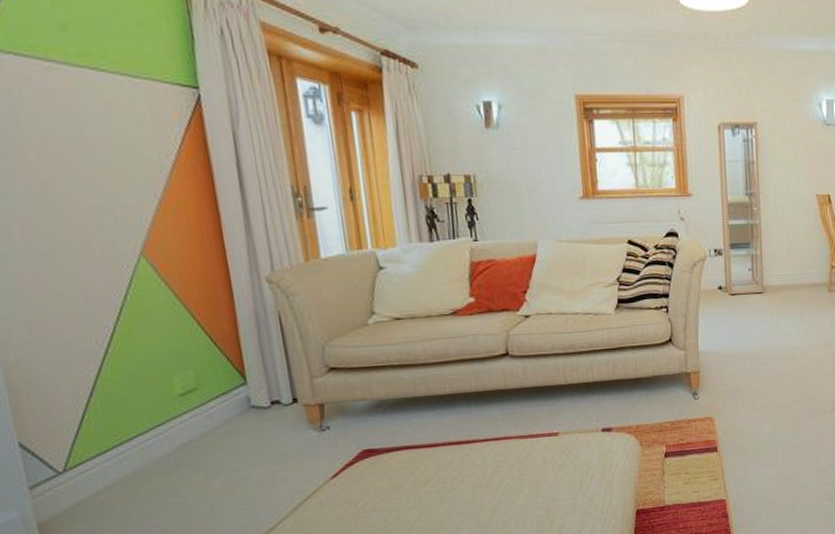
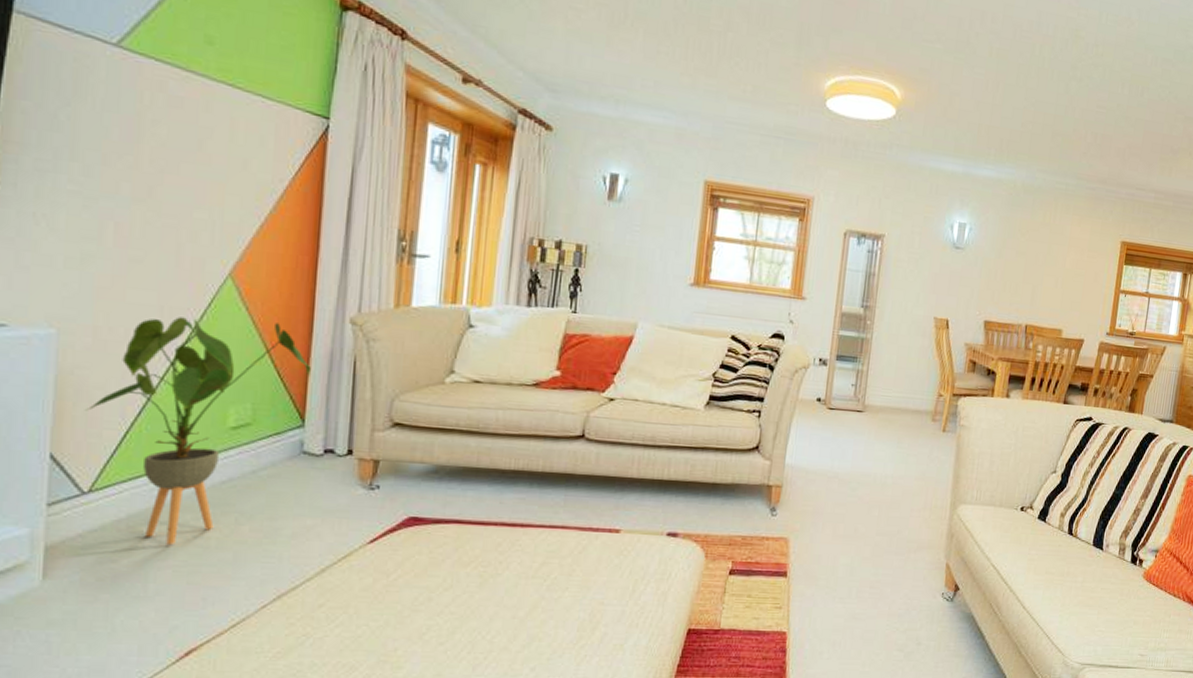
house plant: none [40,292,241,508] -> present [86,317,311,546]

